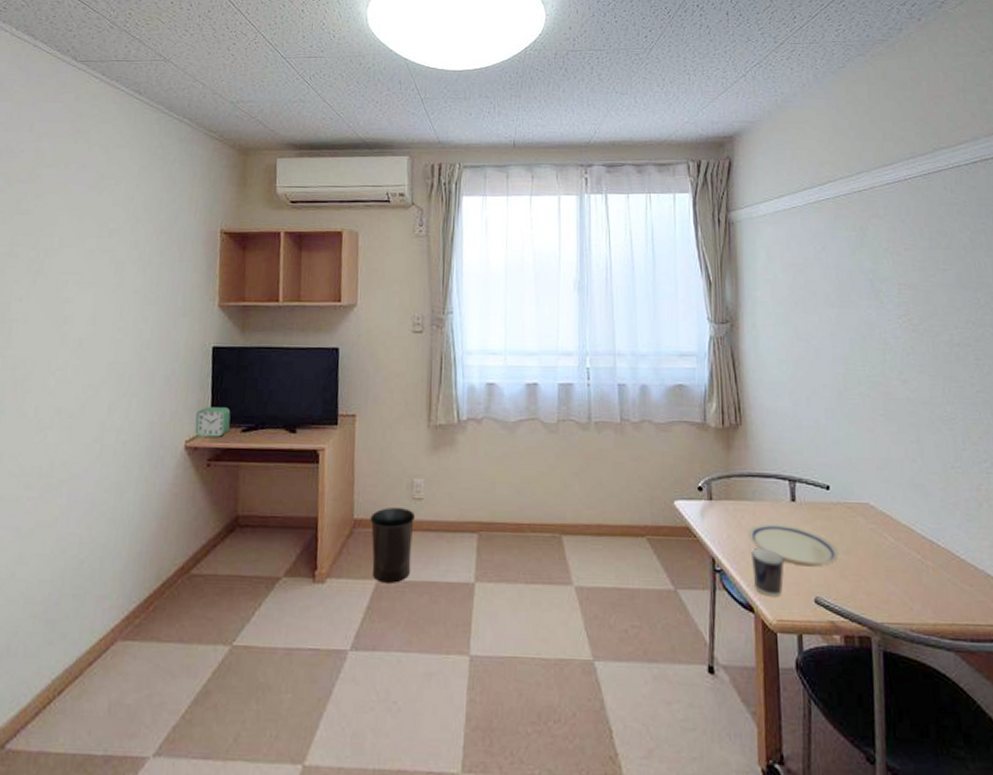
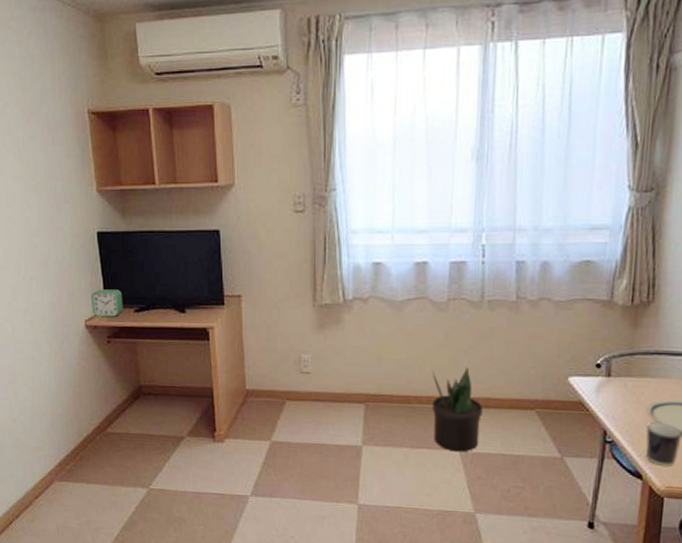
waste bin: present [370,508,415,583] -> none [261,380,303,444]
planter: none [544,491,595,587] -> present [432,367,482,452]

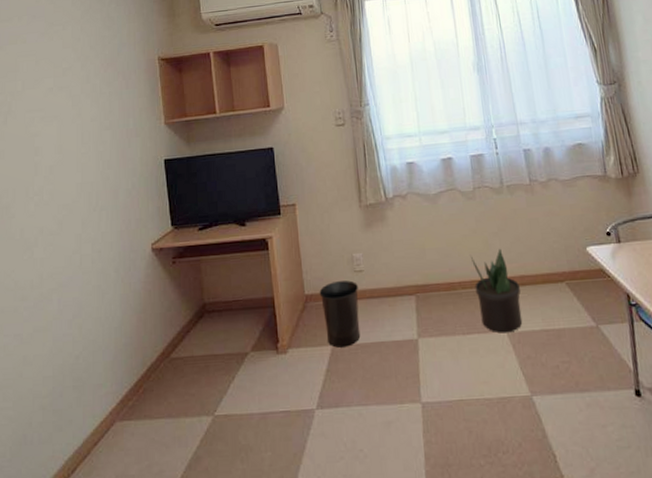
alarm clock: present [91,289,123,317] -> none [158,211,188,239]
waste bin: none [261,380,303,444] -> present [319,280,361,348]

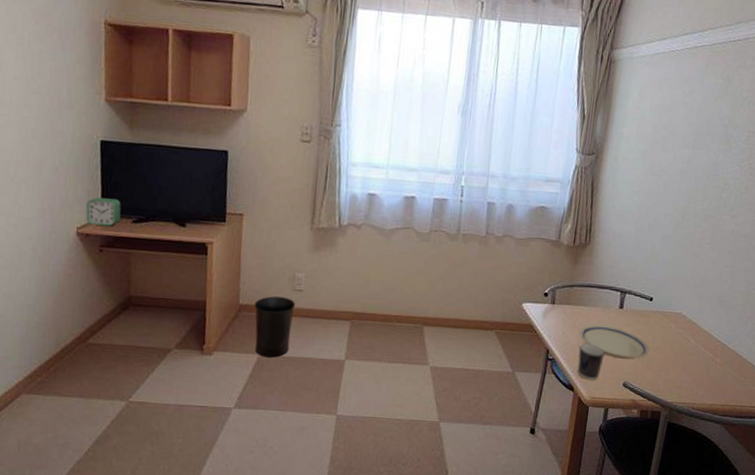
alarm clock: none [158,211,188,239] -> present [86,197,121,226]
planter: present [470,248,523,333] -> none [409,291,452,367]

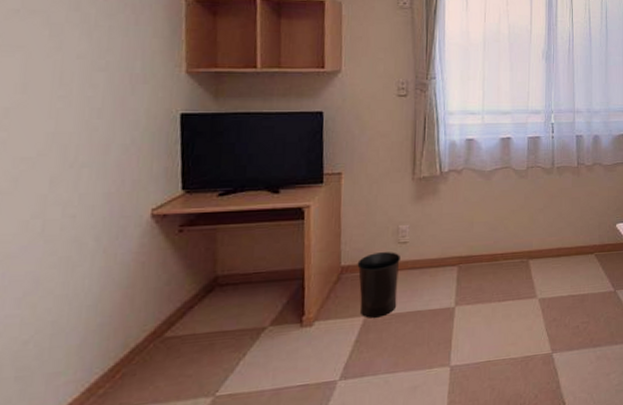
alarm clock: present [86,197,121,226] -> none [163,173,205,204]

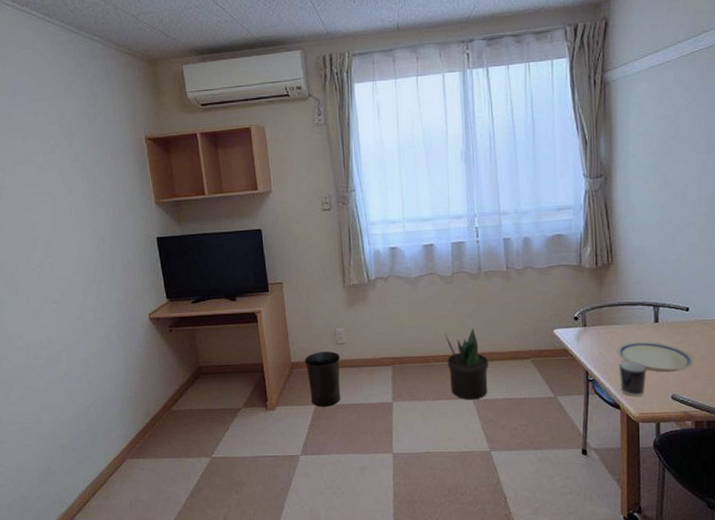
planter: none [515,223,555,300] -> present [444,328,488,400]

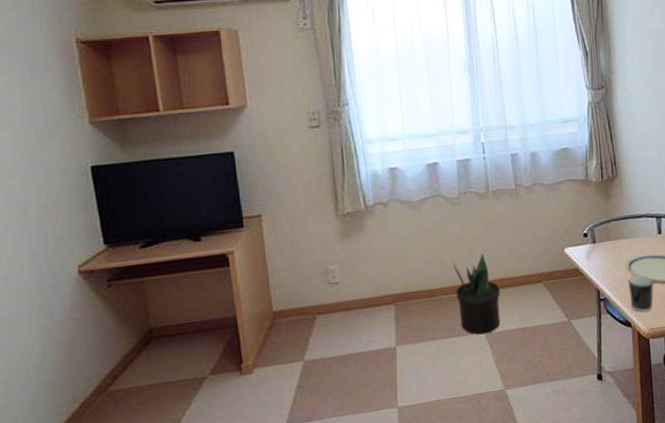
waste bin: present [304,351,341,407] -> none [289,293,335,363]

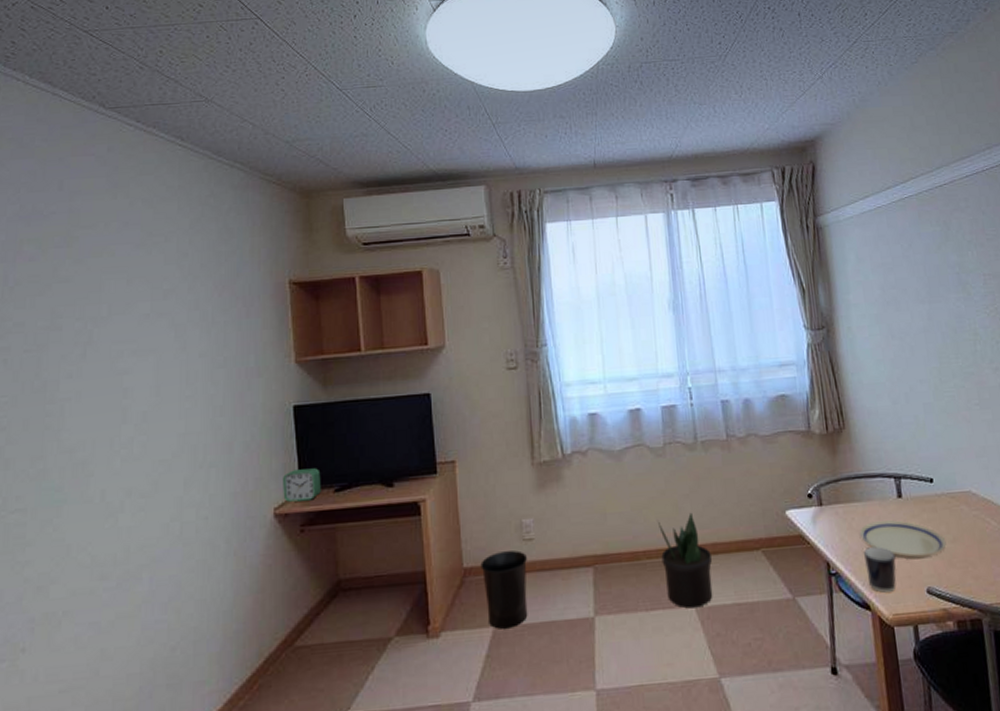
alarm clock: none [85,226,126,259] -> present [283,468,321,502]
waste bin: none [289,293,335,363] -> present [480,550,528,629]

